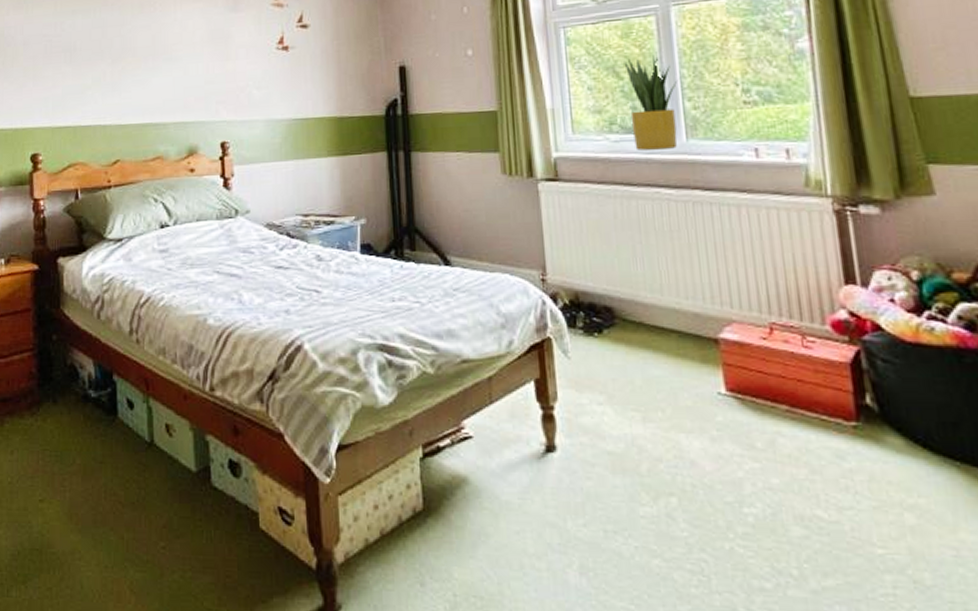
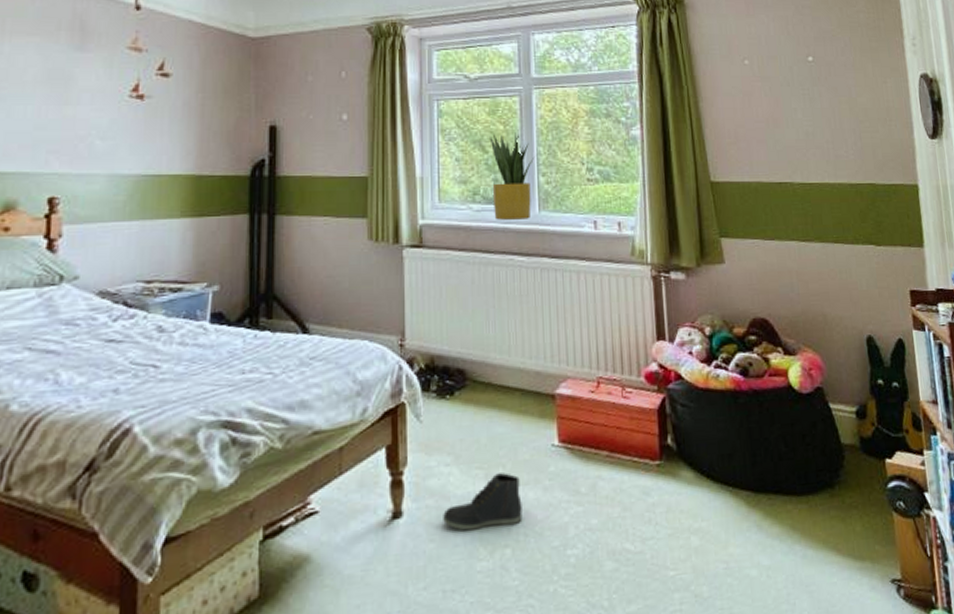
sneaker: none [599,418,688,473] -> present [443,473,522,531]

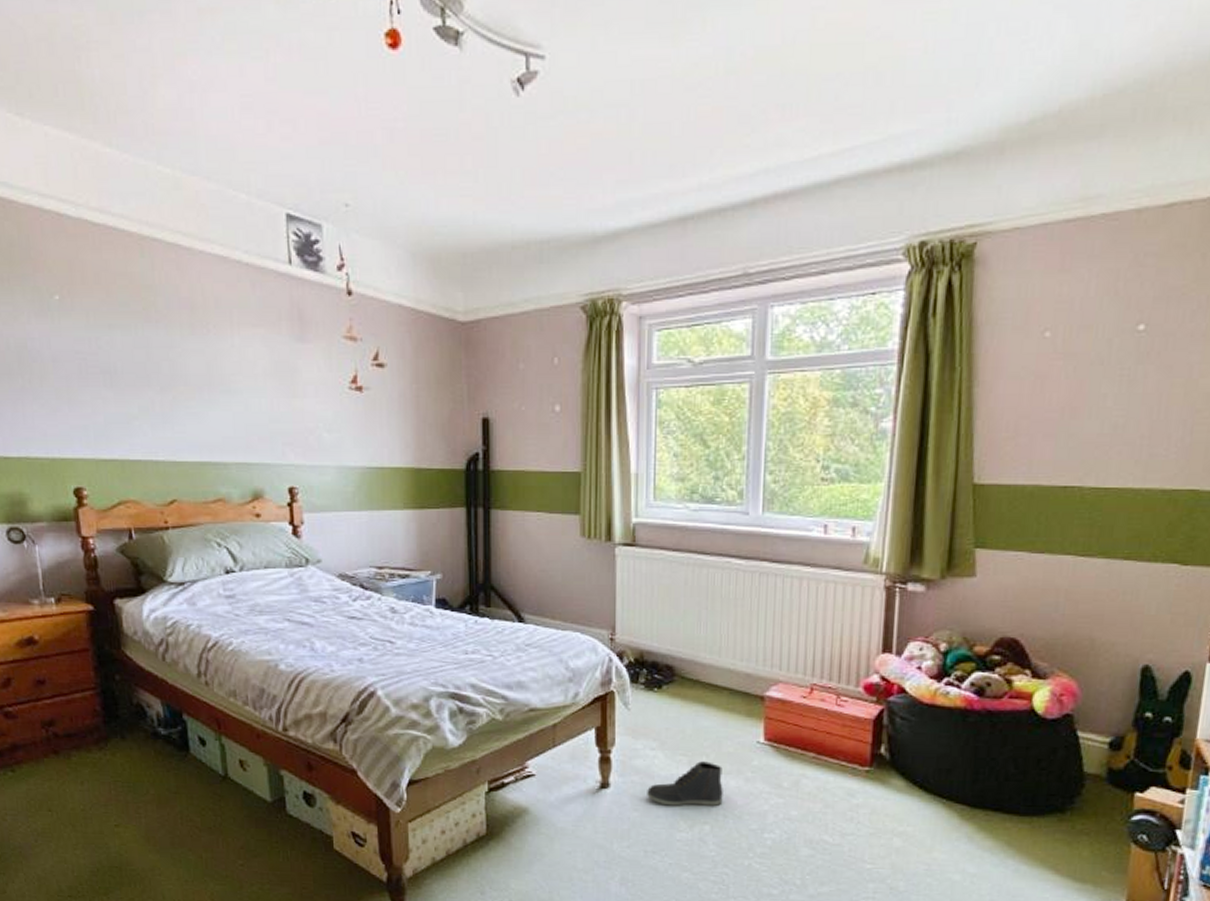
planter: present [489,132,535,221] -> none [712,425,763,522]

